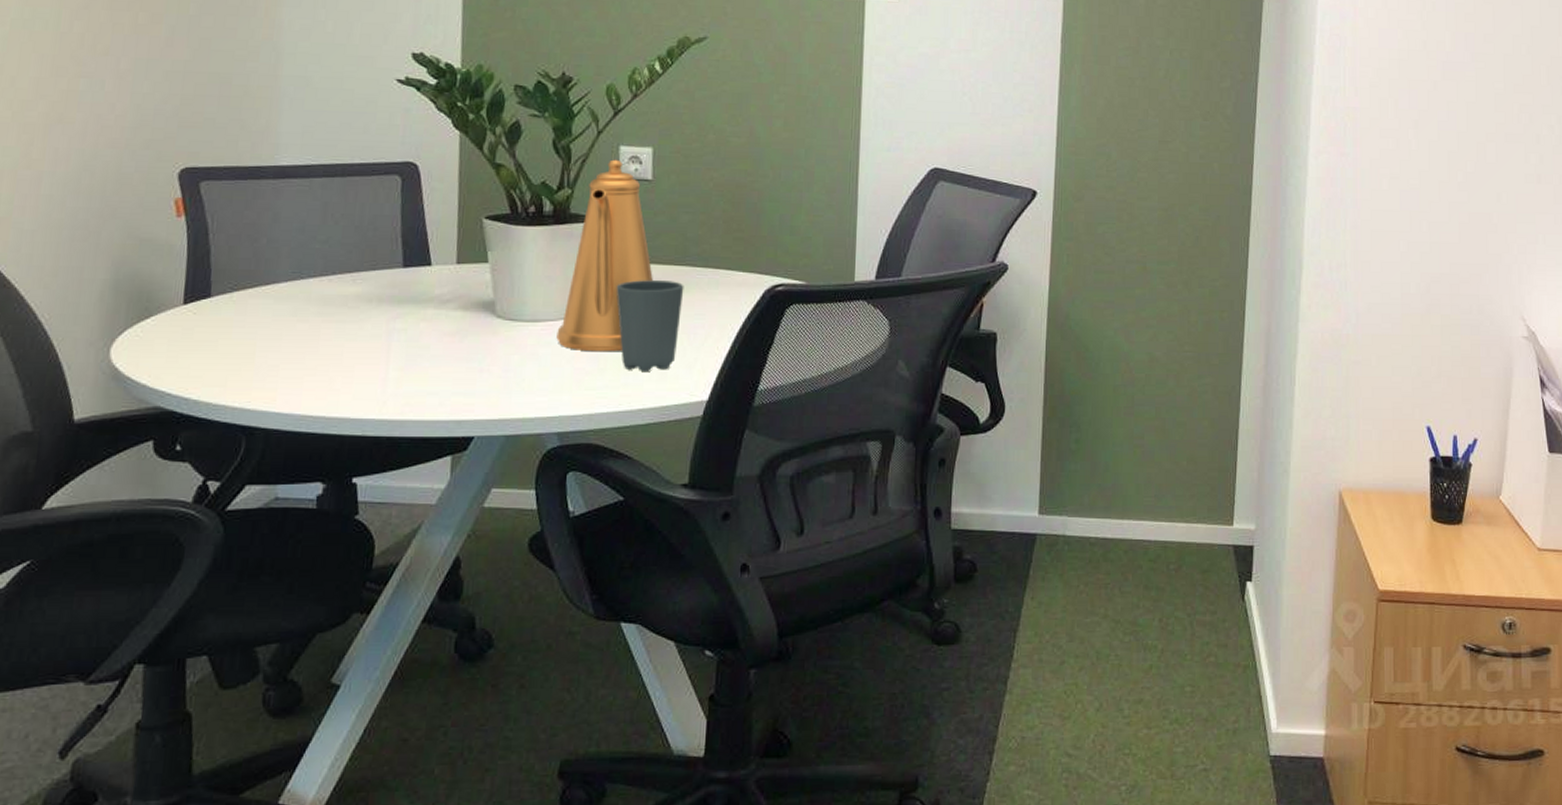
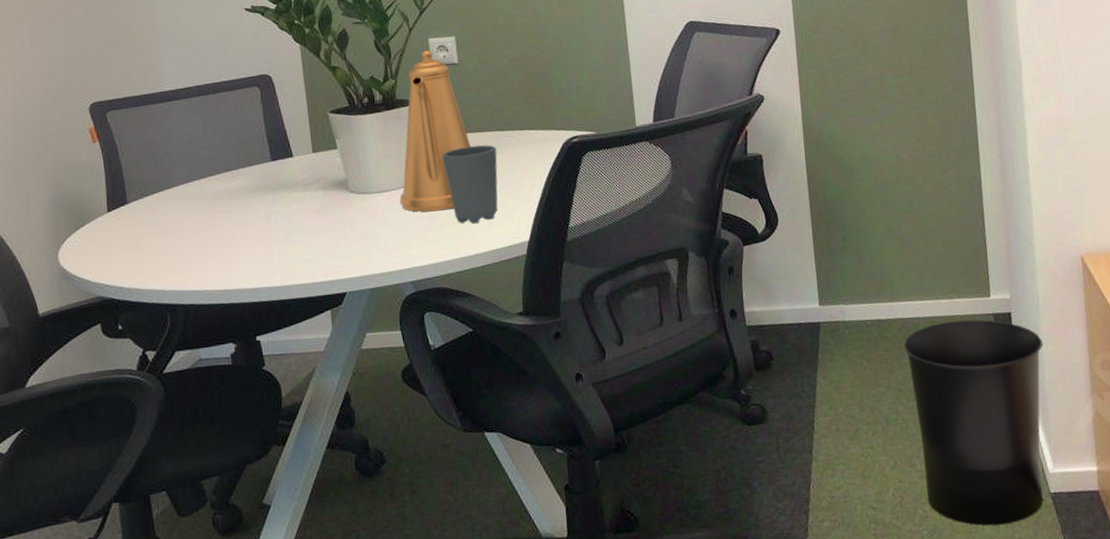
waste bin: none [1128,549,1283,787] -> present [903,319,1044,526]

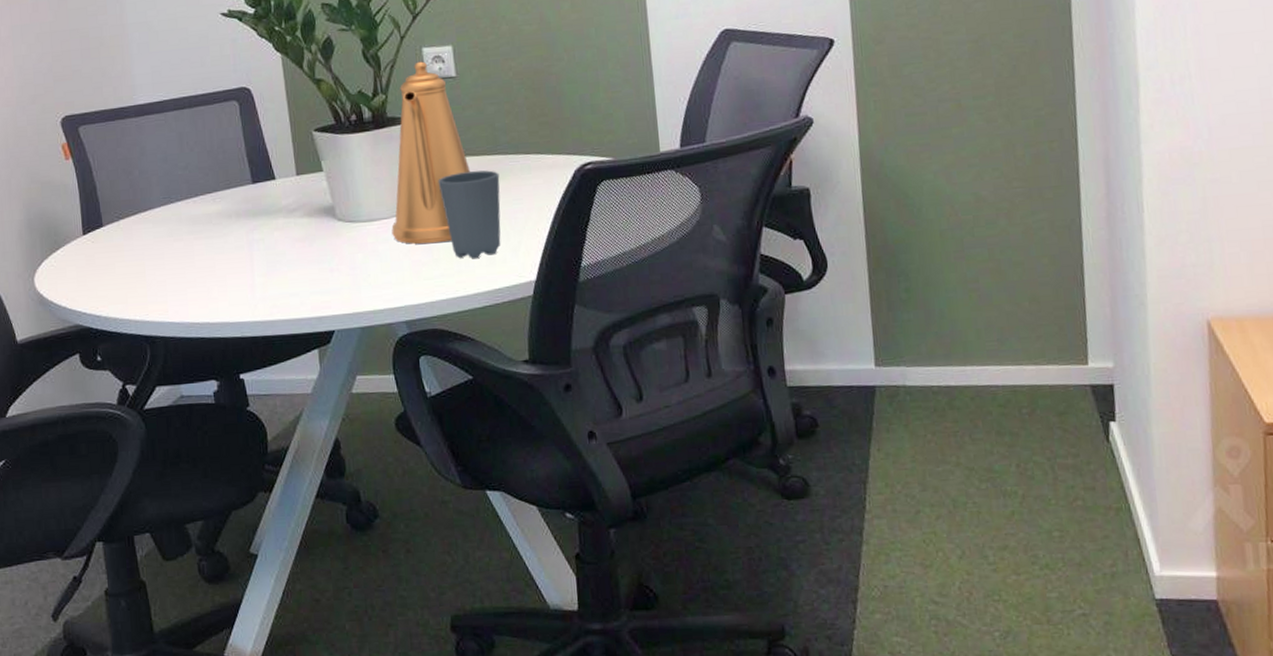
waste bin: present [903,319,1044,526] -> none [977,390,1152,632]

